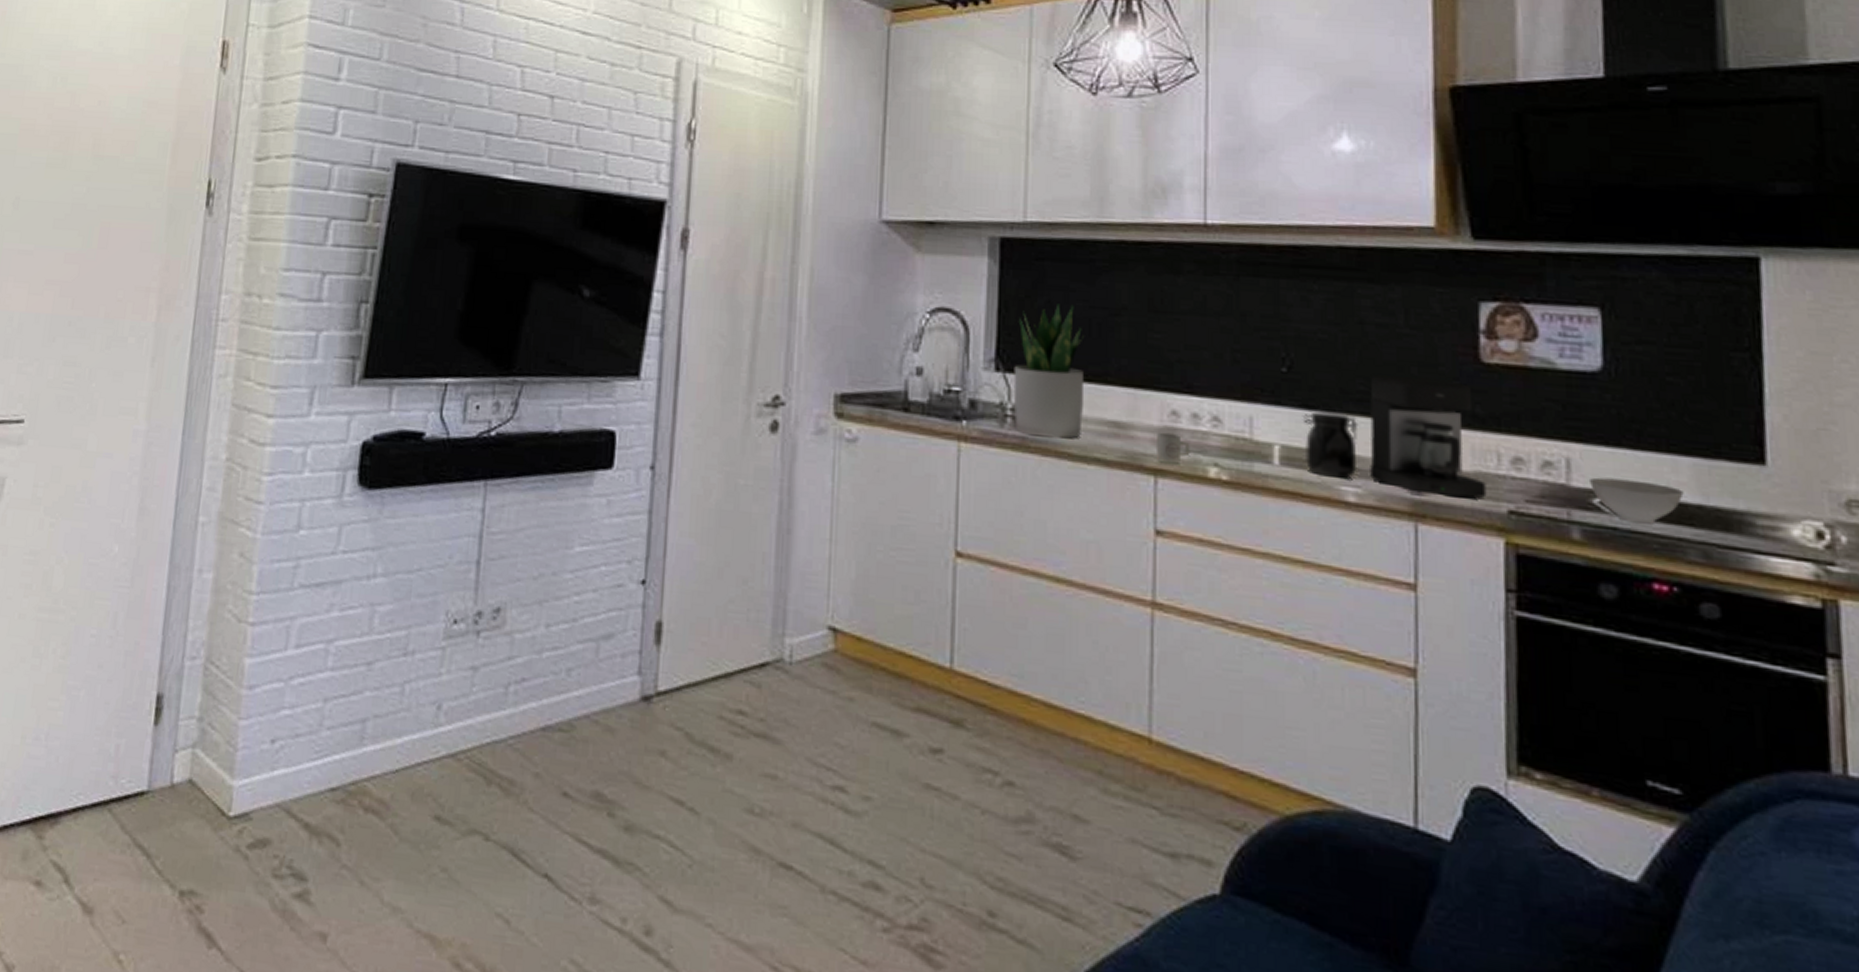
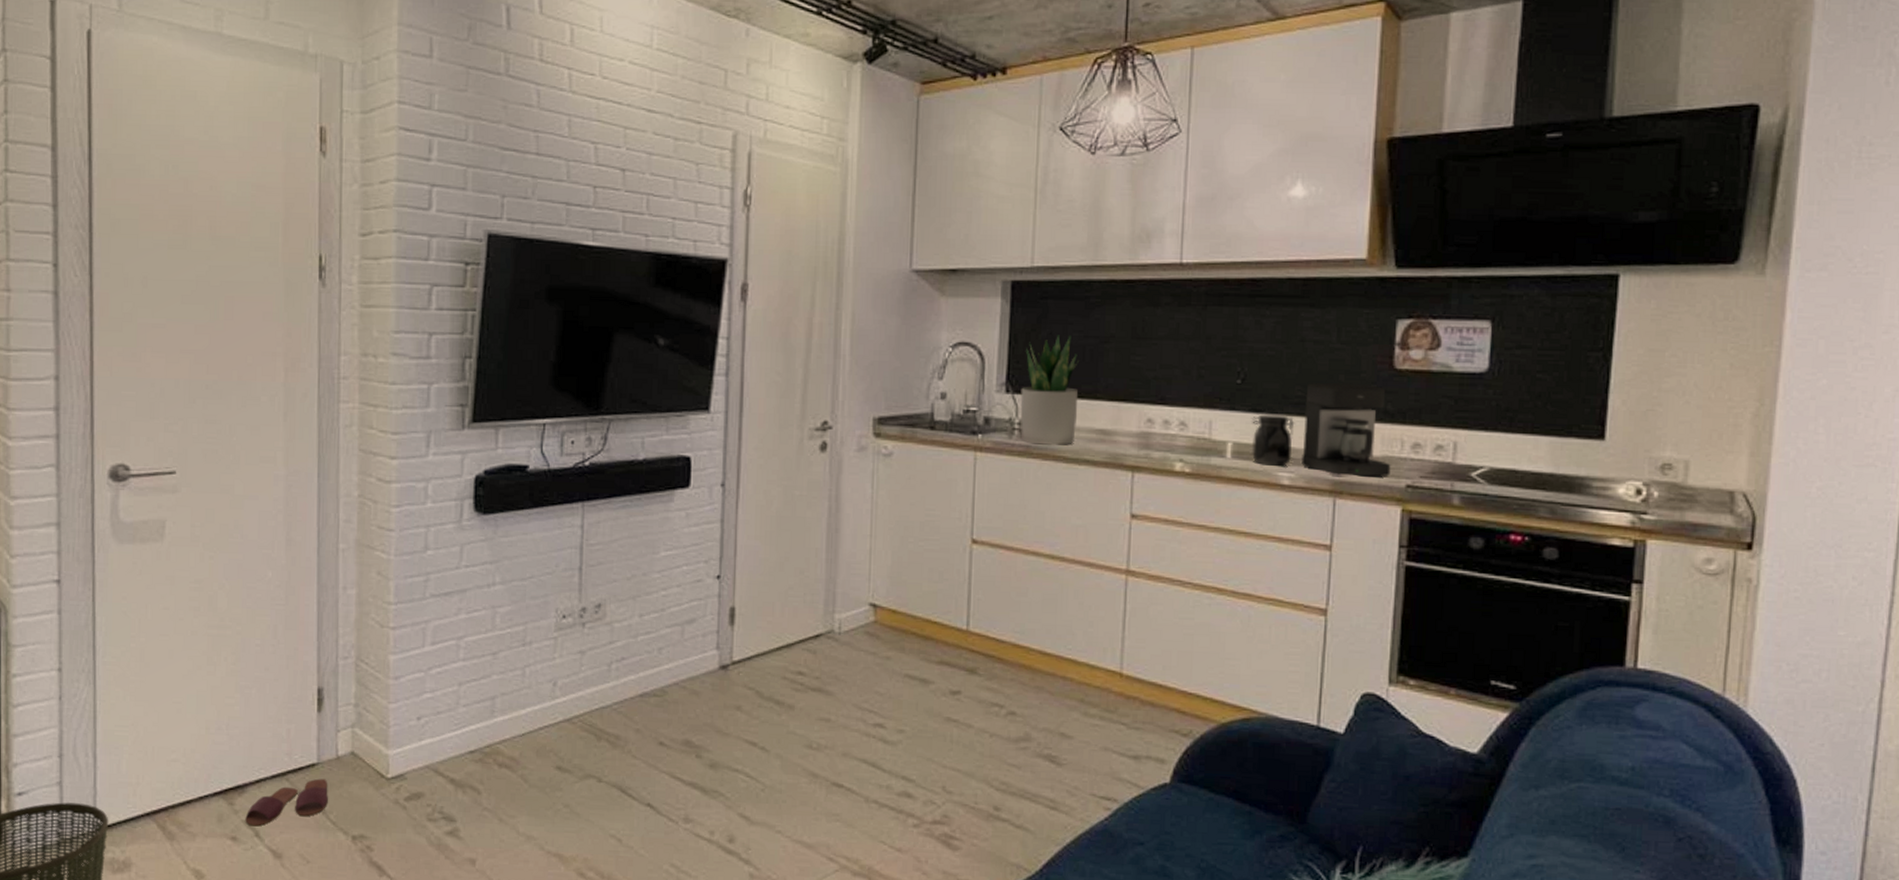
slippers: none [54,811,157,870] -> present [245,778,328,827]
mug: present [1157,433,1190,464] -> none [1134,437,1161,461]
bowl: present [1588,477,1684,525] -> none [1469,456,1541,491]

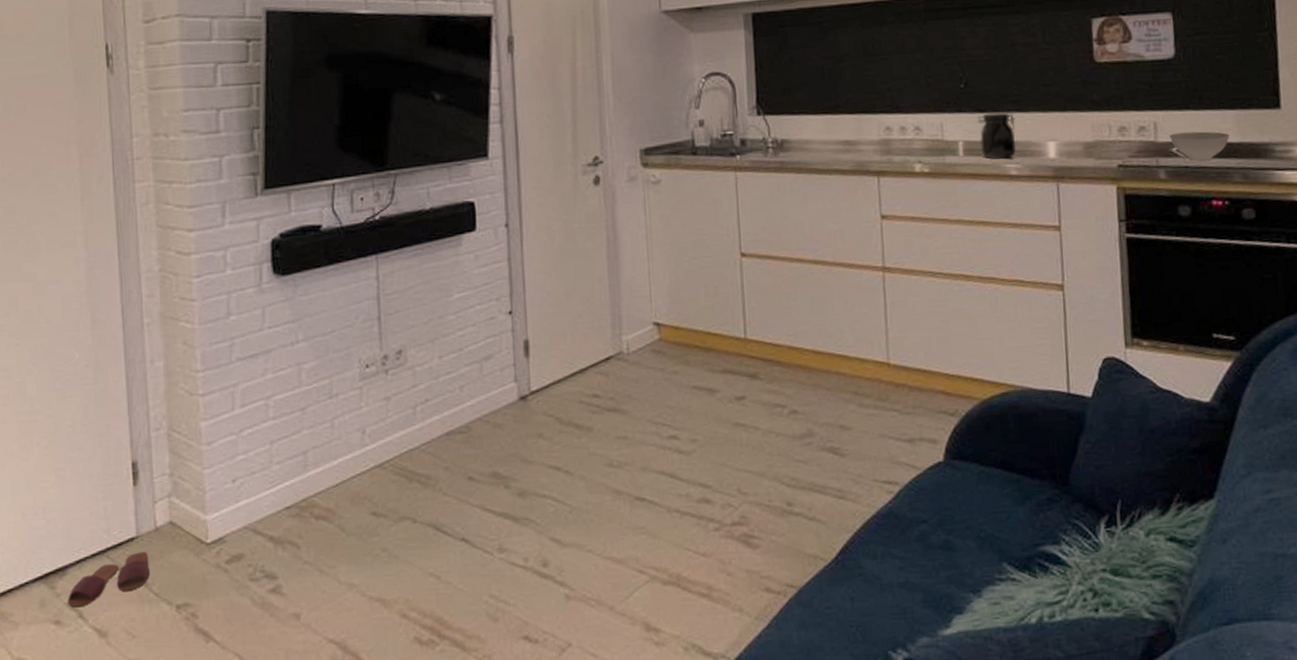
planter: present [1020,335,1079,445] -> none [770,58,824,160]
coffee maker: present [1301,382,1391,477] -> none [1022,78,1103,163]
bowl: none [1469,456,1541,491] -> present [1169,131,1230,162]

